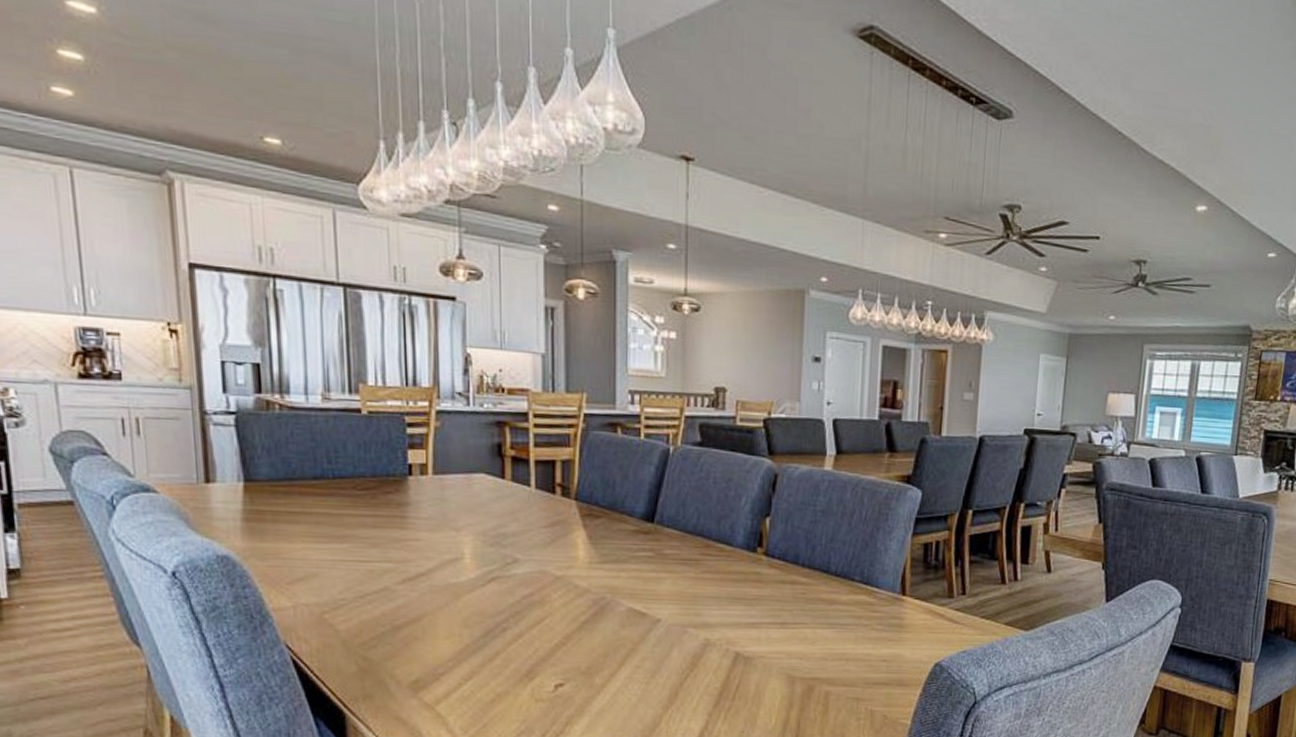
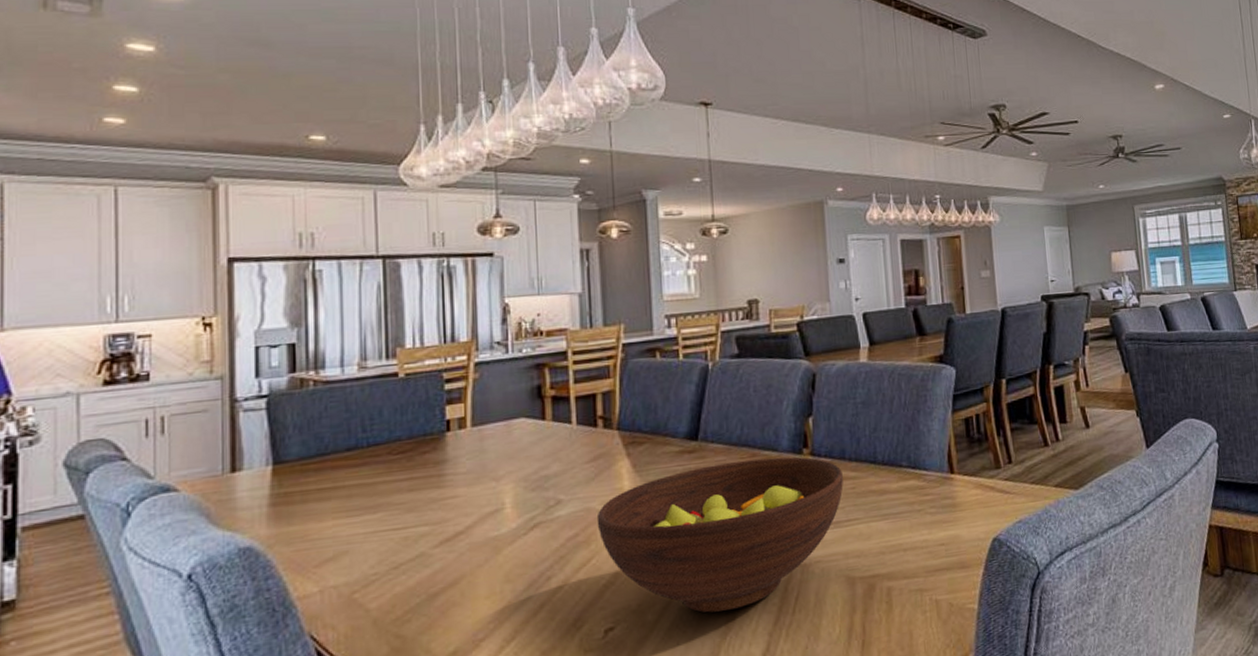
fruit bowl: none [551,549,794,686] -> present [596,457,843,613]

